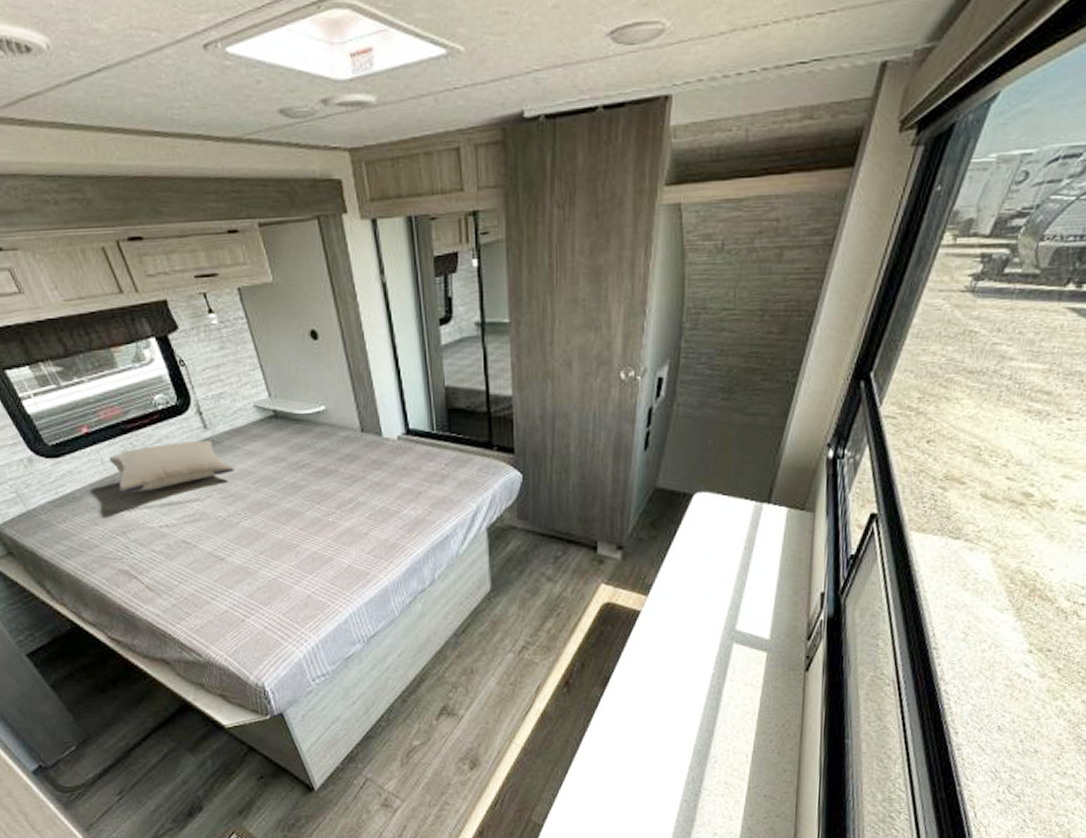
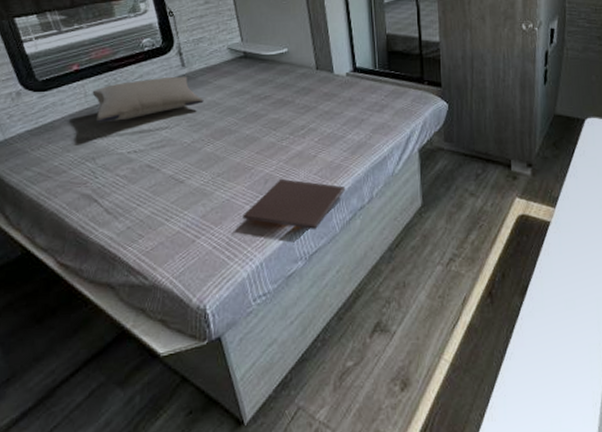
plaque: none [292,557,404,613] -> present [242,178,346,230]

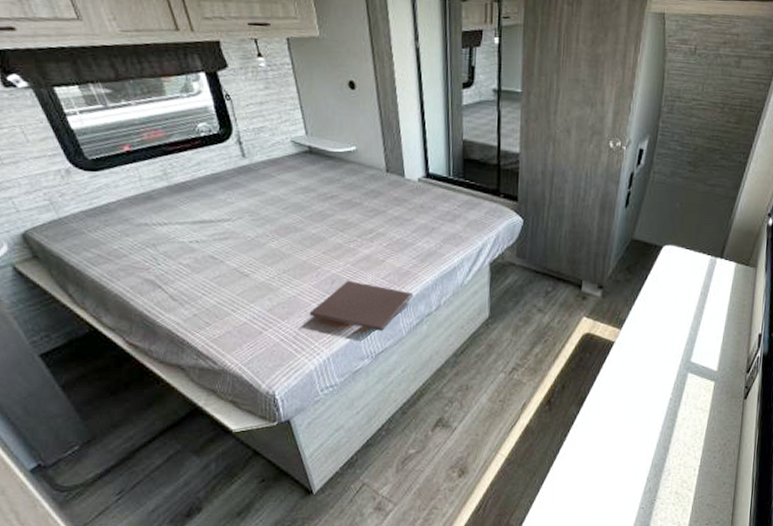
pillow: present [92,76,204,123] -> none [147,167,267,210]

